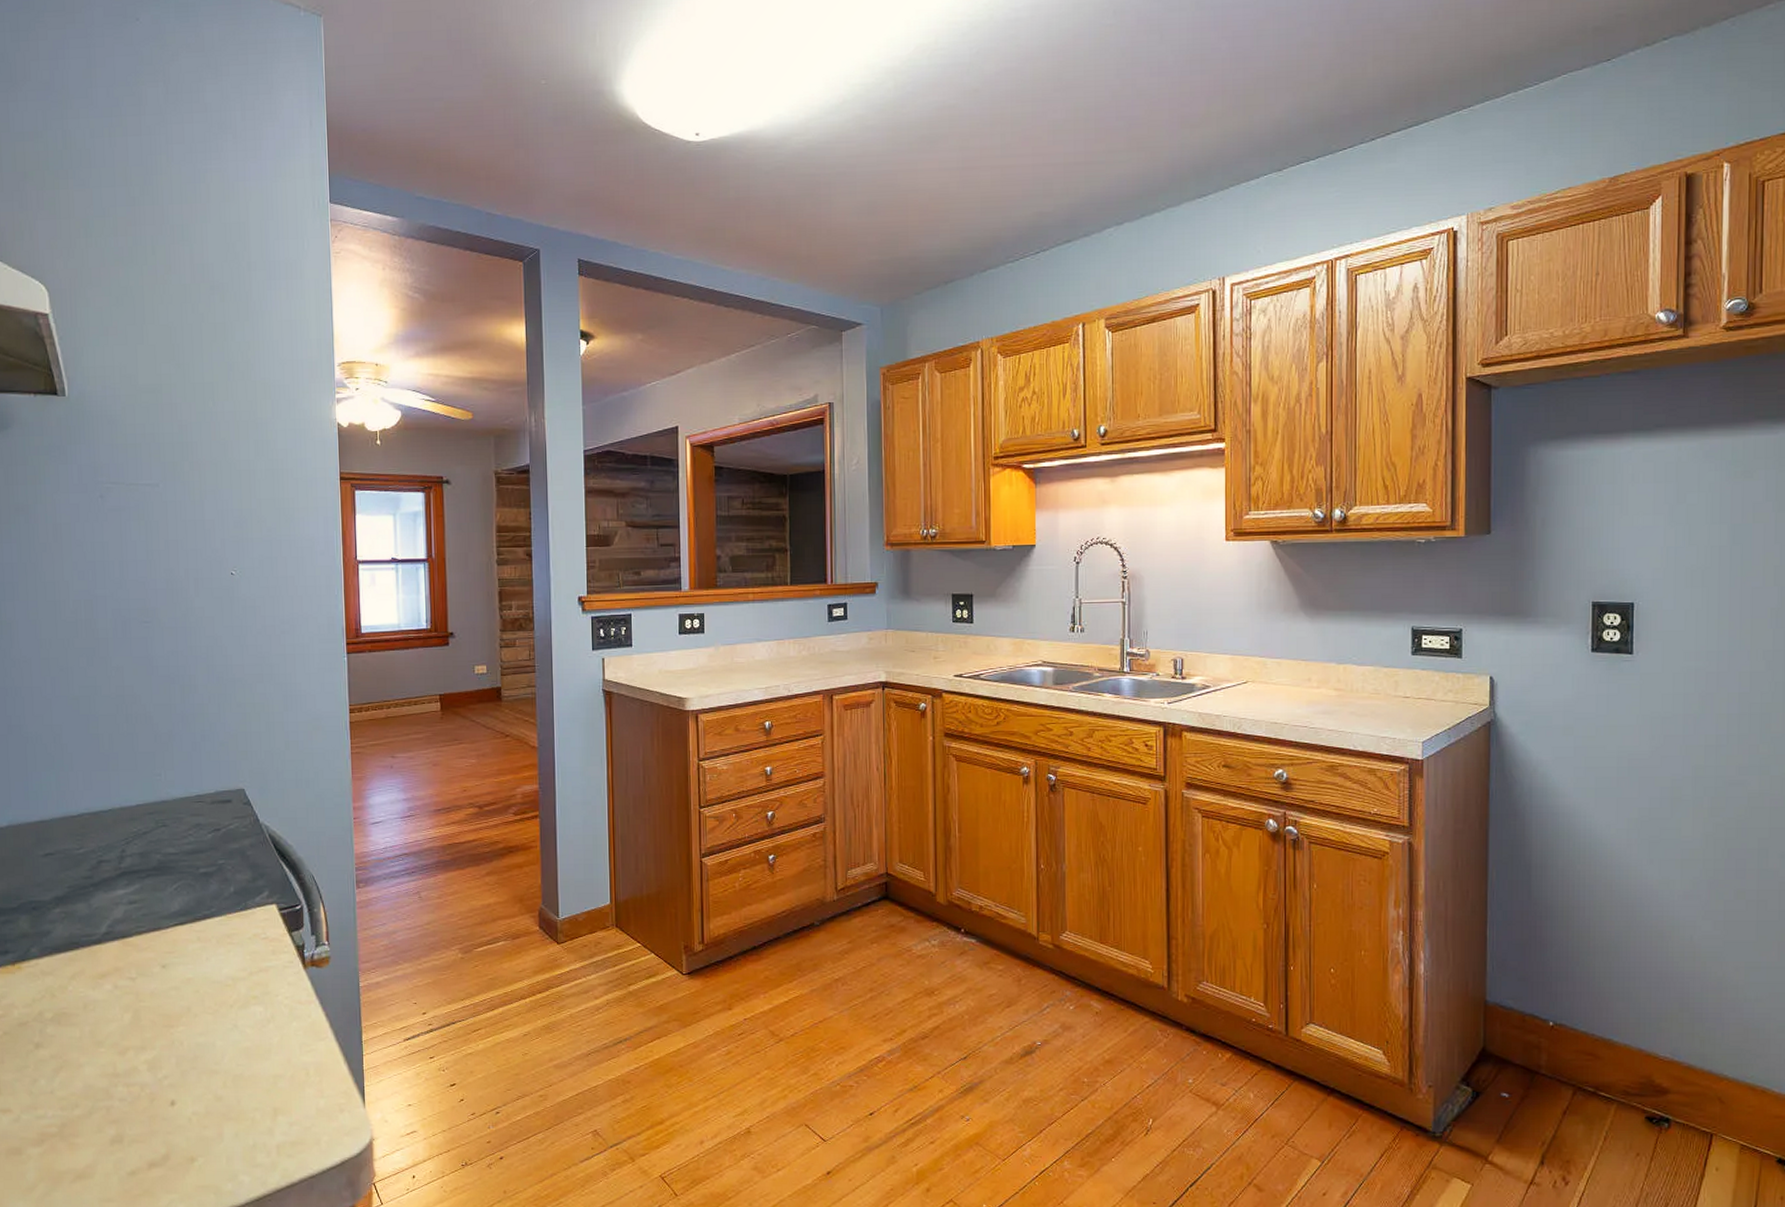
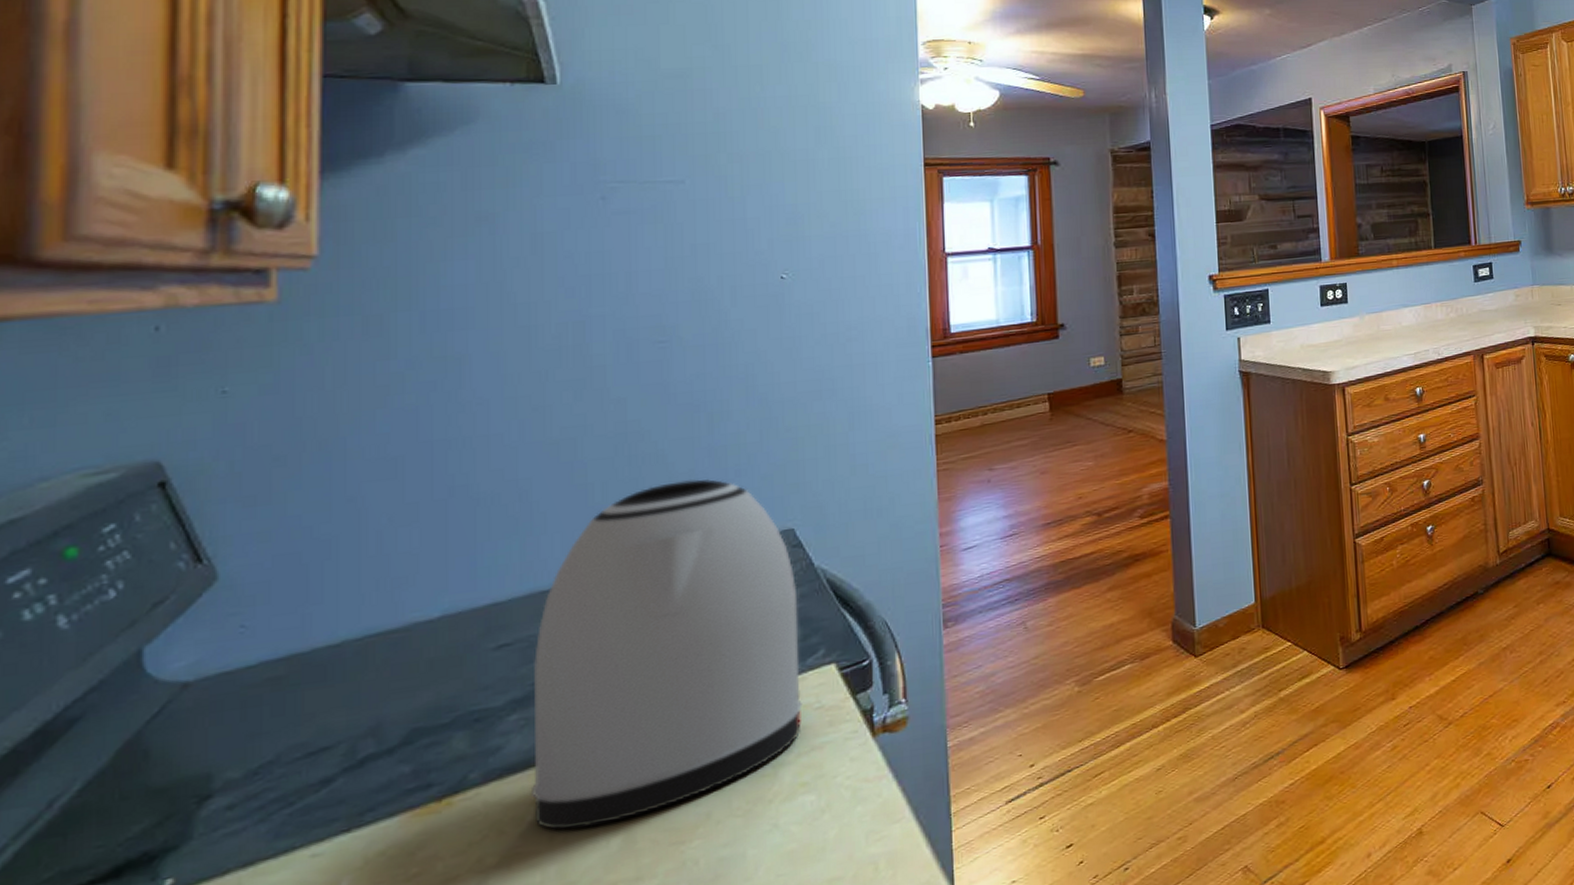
kettle: none [69,739,253,1003] -> present [532,479,803,830]

